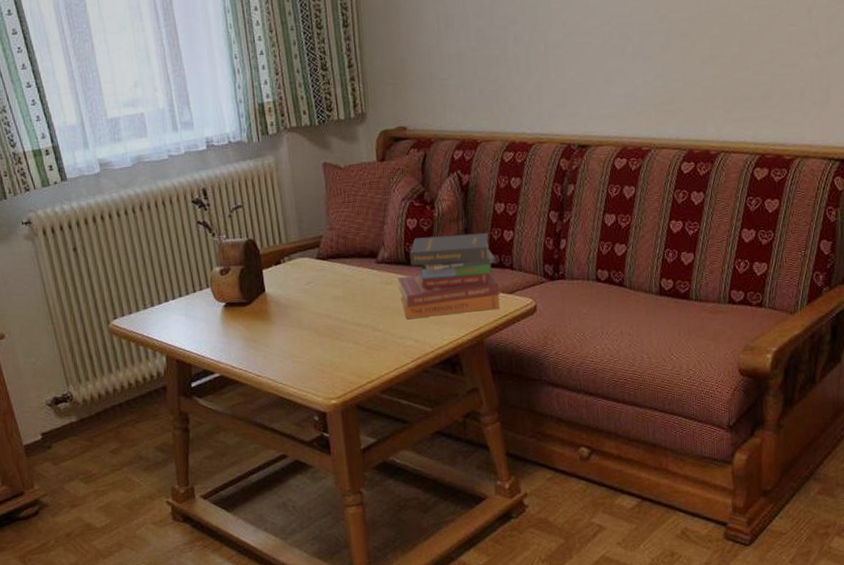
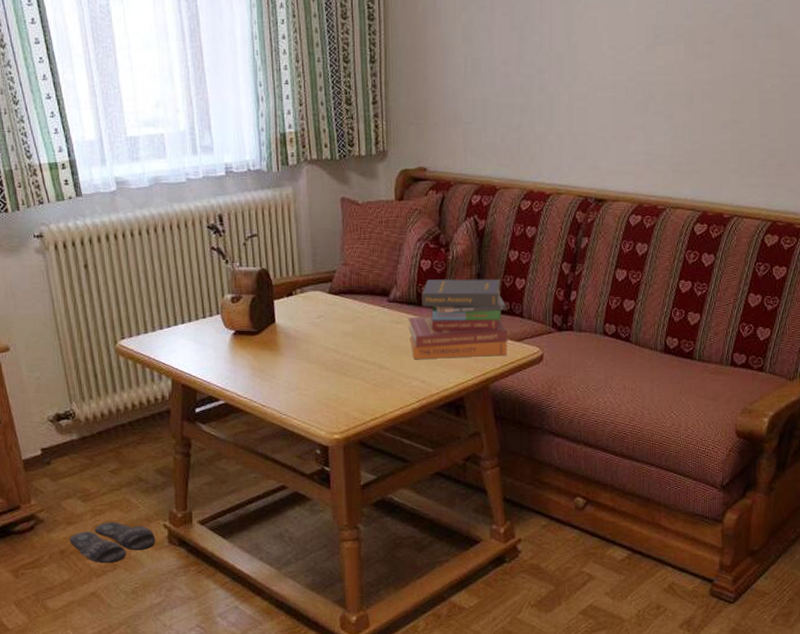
slippers: none [74,501,159,544] -> present [69,521,155,563]

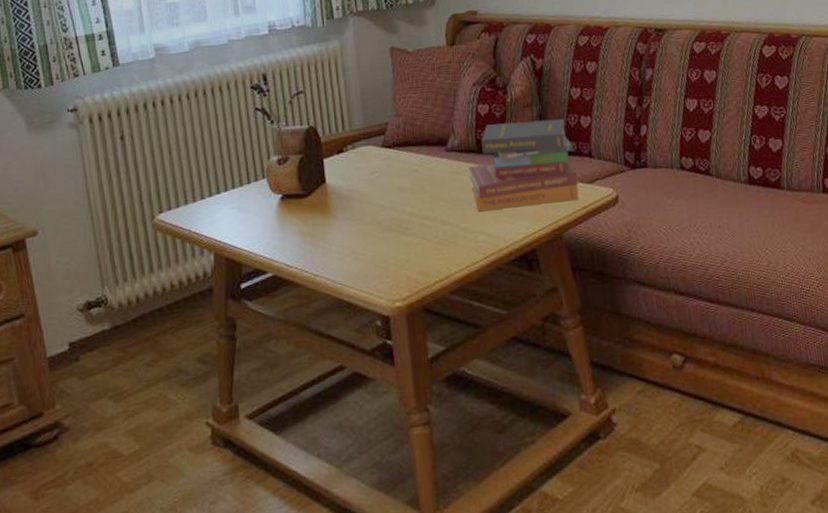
slippers: present [69,521,155,563] -> none [98,423,196,475]

